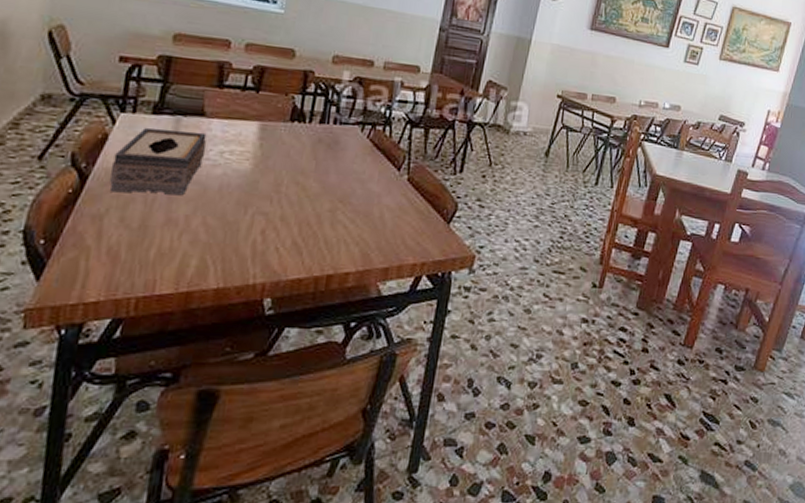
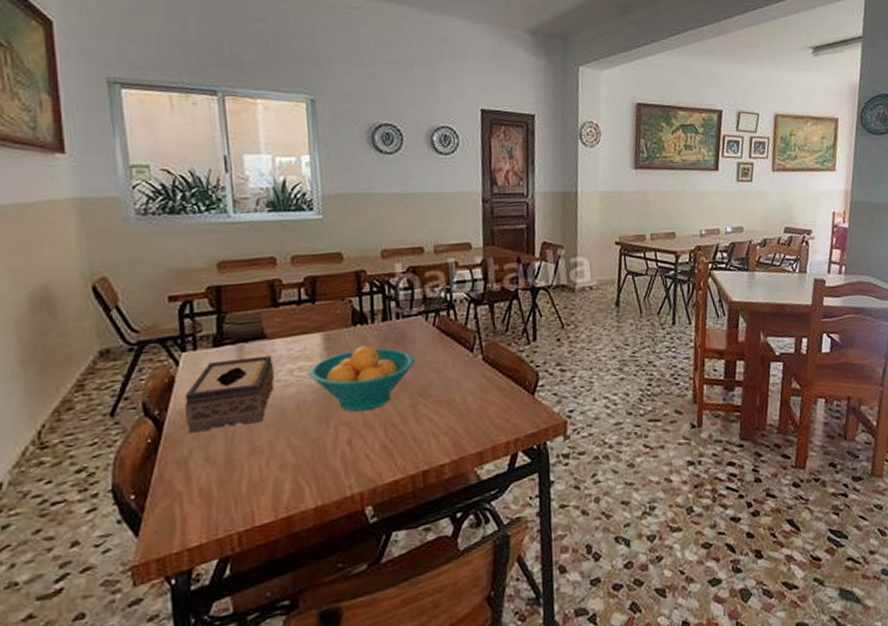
fruit bowl: none [237,143,343,206] -> present [308,345,415,412]

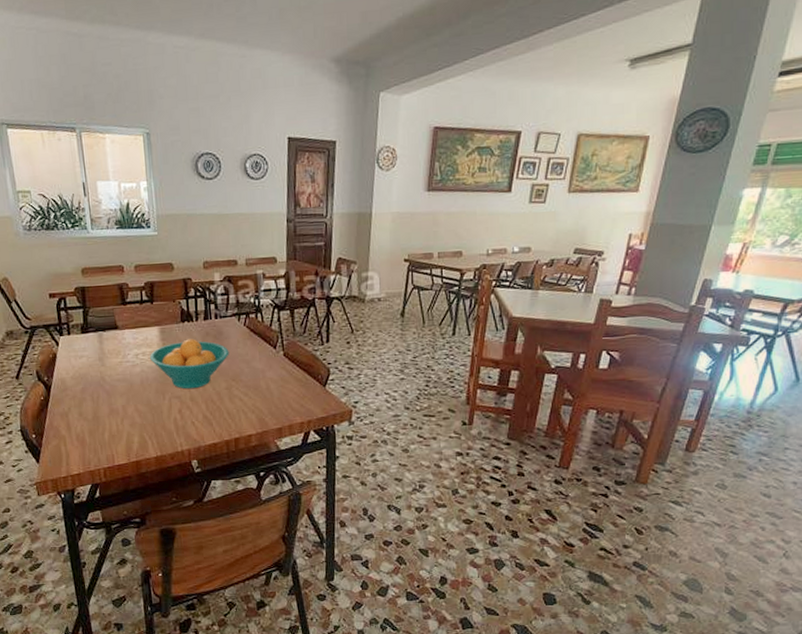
tissue box: present [184,355,274,434] -> none [63,342,125,395]

